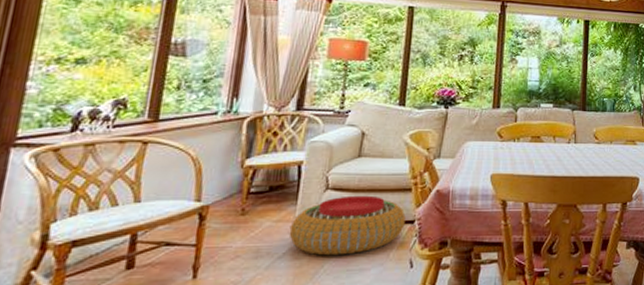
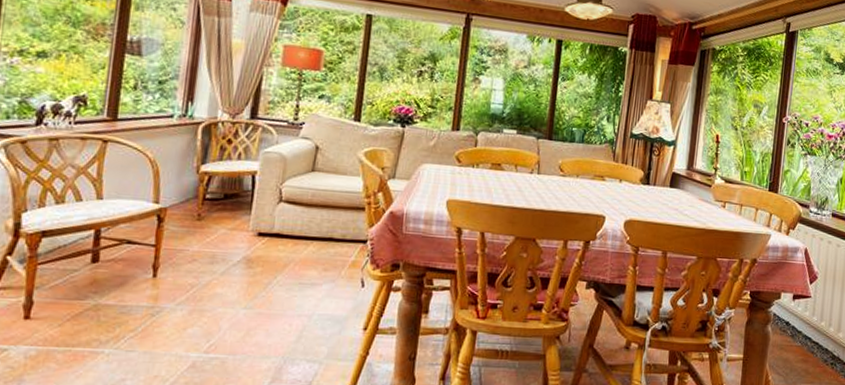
pouf: present [289,195,406,256] -> none [243,209,358,268]

